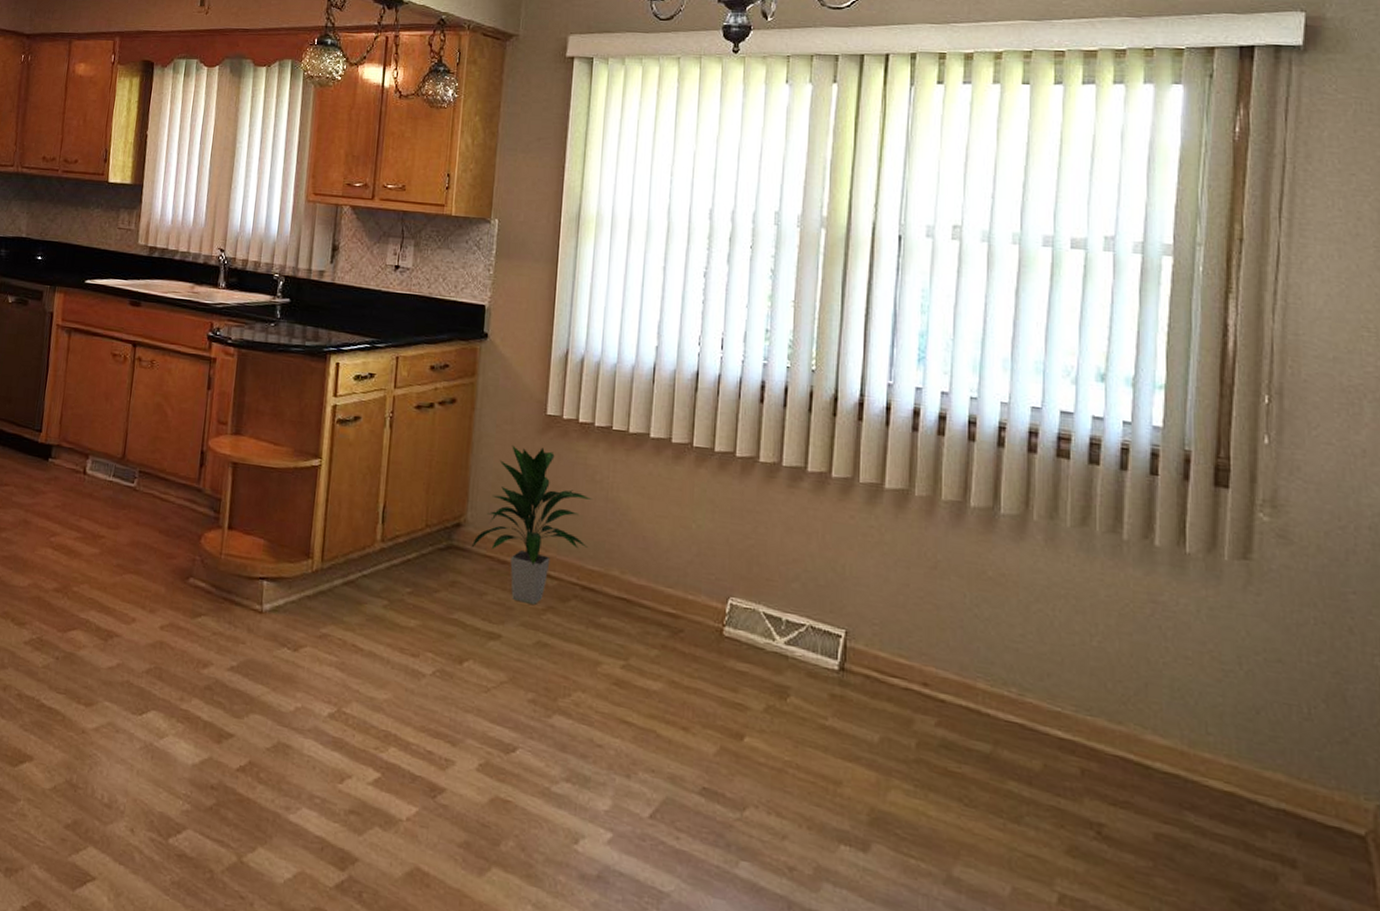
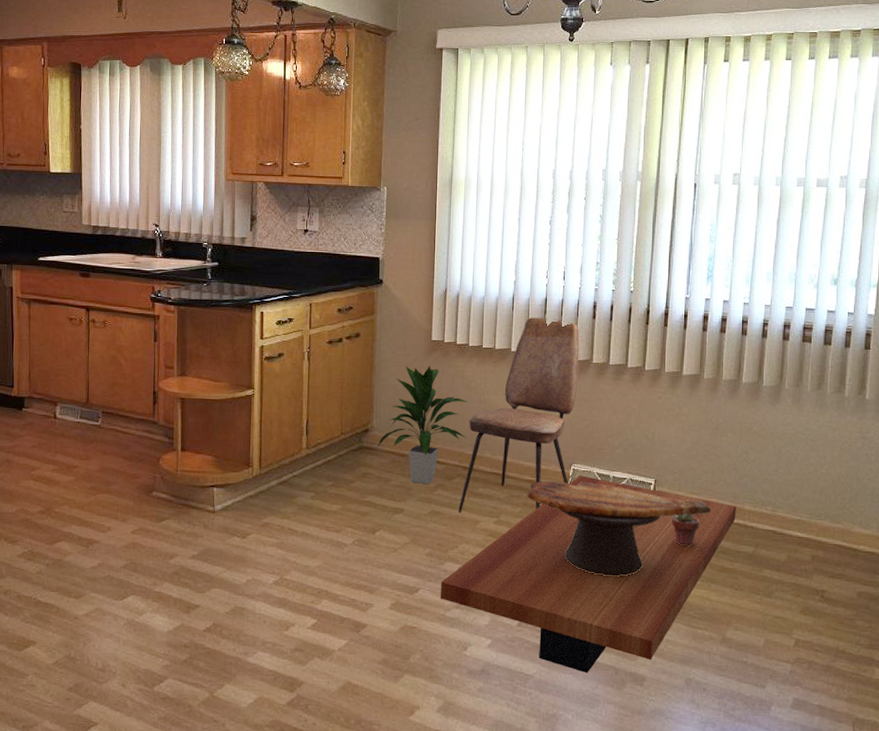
coffee table: none [544,613,964,902] -> present [440,475,736,673]
dining chair: none [573,395,742,655] -> present [458,317,580,514]
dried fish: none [666,616,927,766] -> present [527,480,711,577]
potted succulent: none [869,684,911,734] -> present [671,514,700,547]

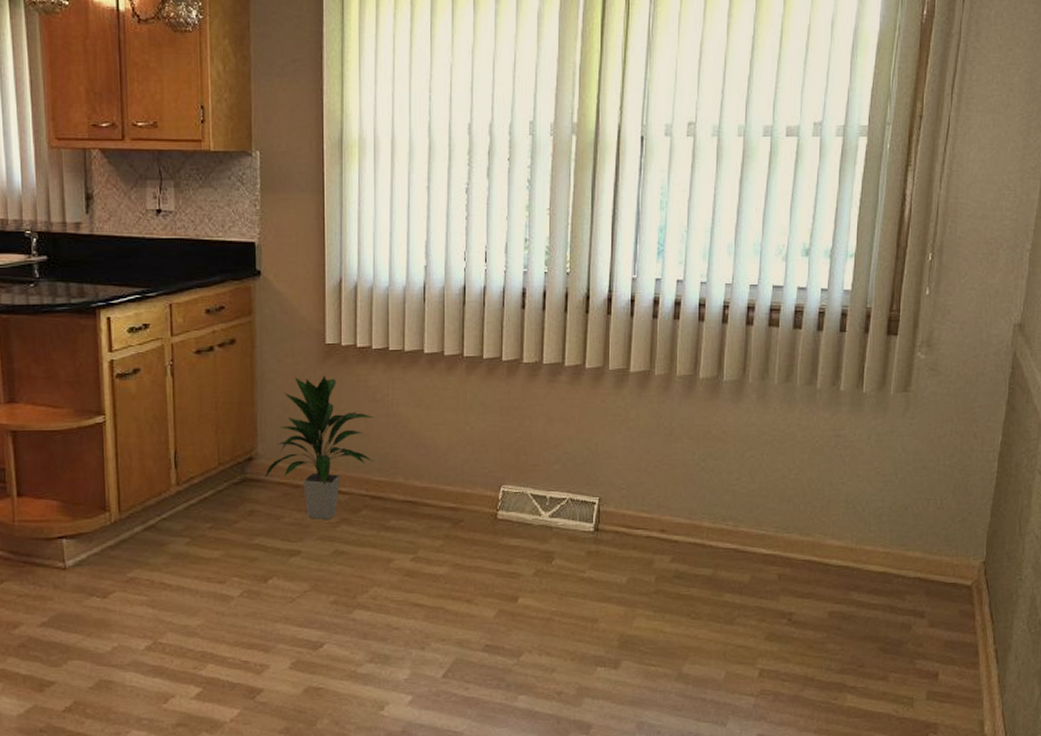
coffee table: present [440,475,736,673] -> none [349,497,693,725]
dining chair: present [458,317,580,514] -> none [367,310,507,552]
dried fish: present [527,480,711,577] -> none [449,505,664,613]
potted succulent: present [671,514,700,547] -> none [618,535,651,573]

